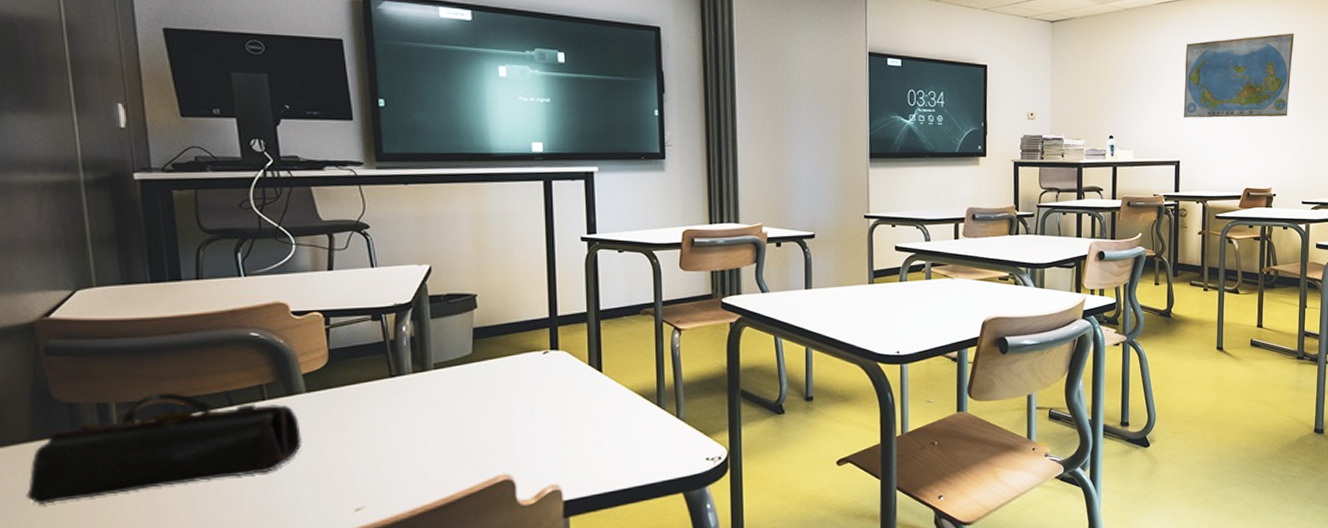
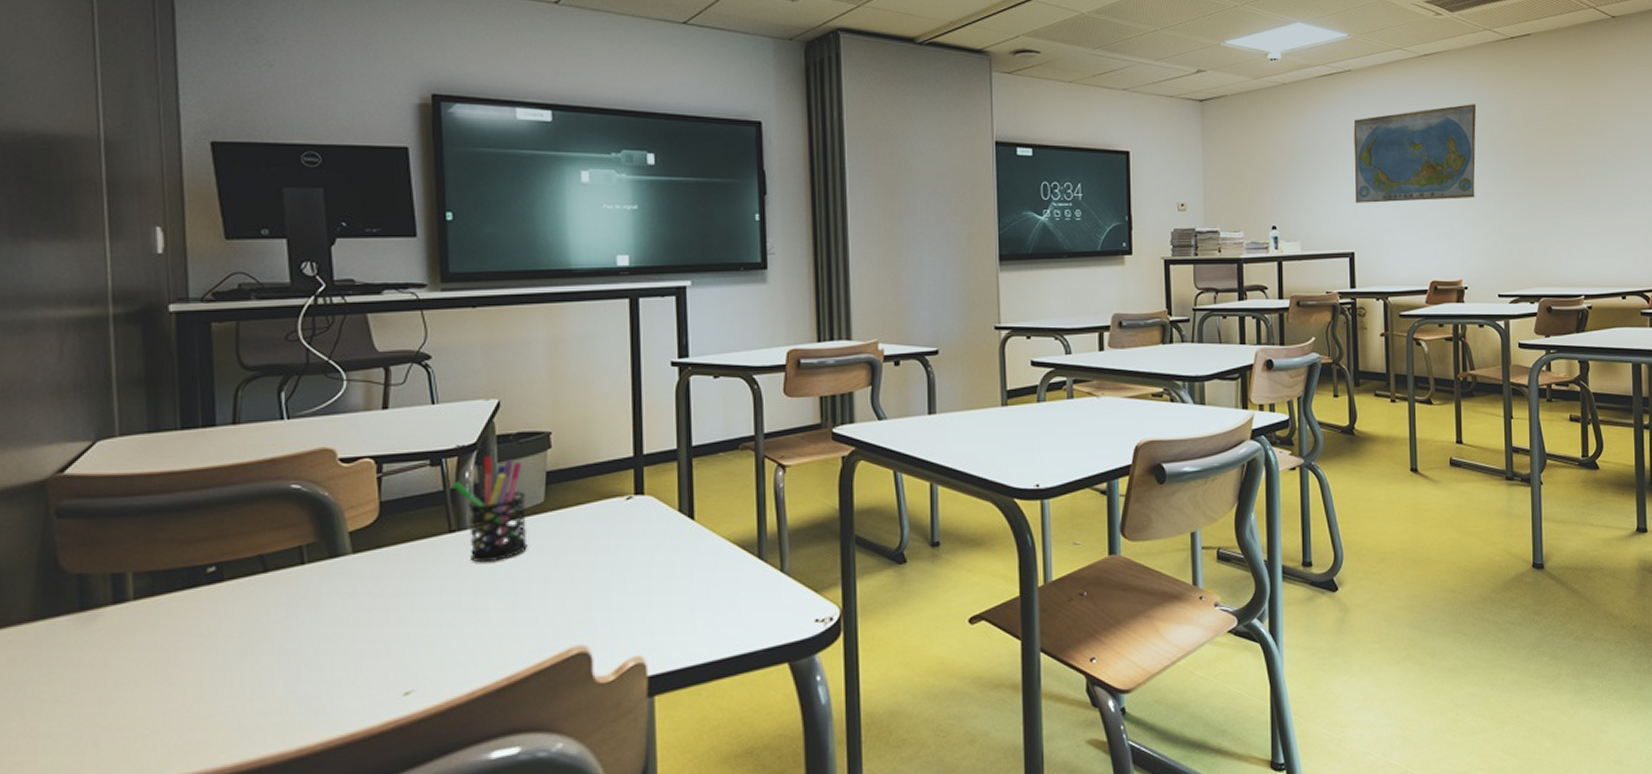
pencil case: present [26,392,303,504] -> none [23,558,346,697]
pen holder: none [391,313,458,403] -> present [452,456,527,563]

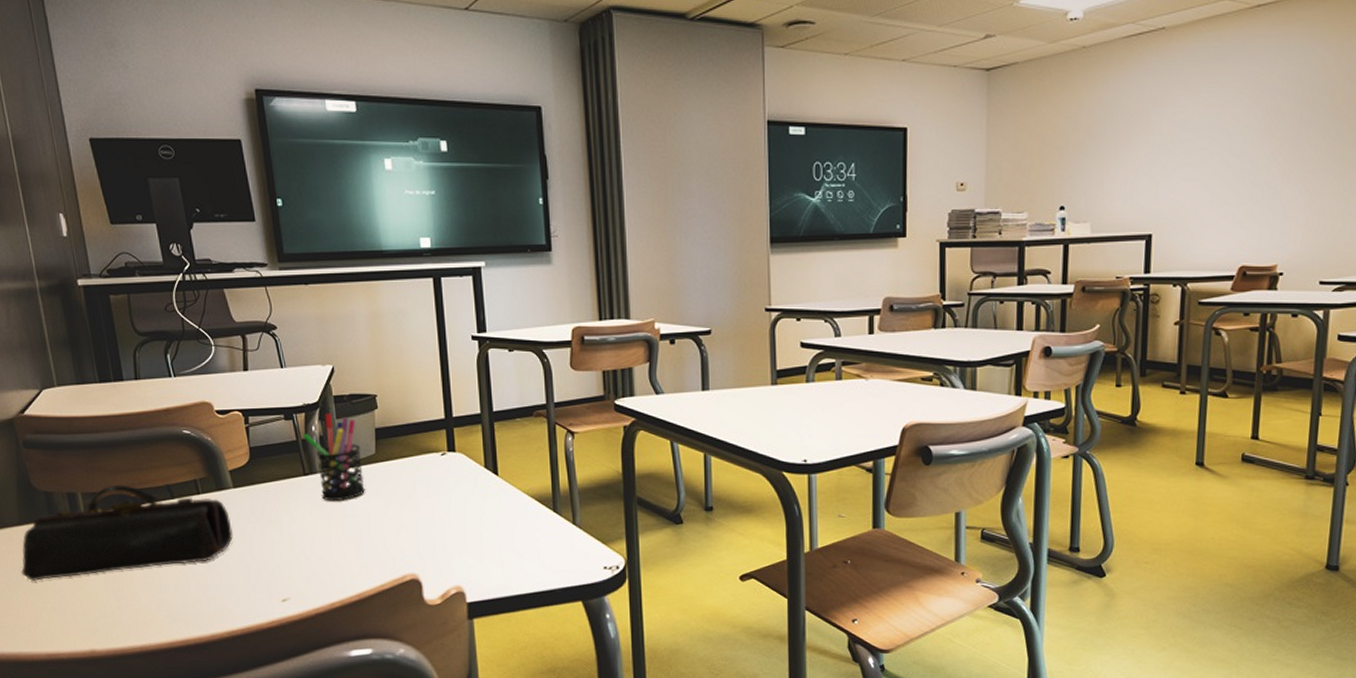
pencil case: none [23,558,346,697] -> present [21,485,234,581]
world map: present [1353,104,1477,203] -> none [1157,62,1318,180]

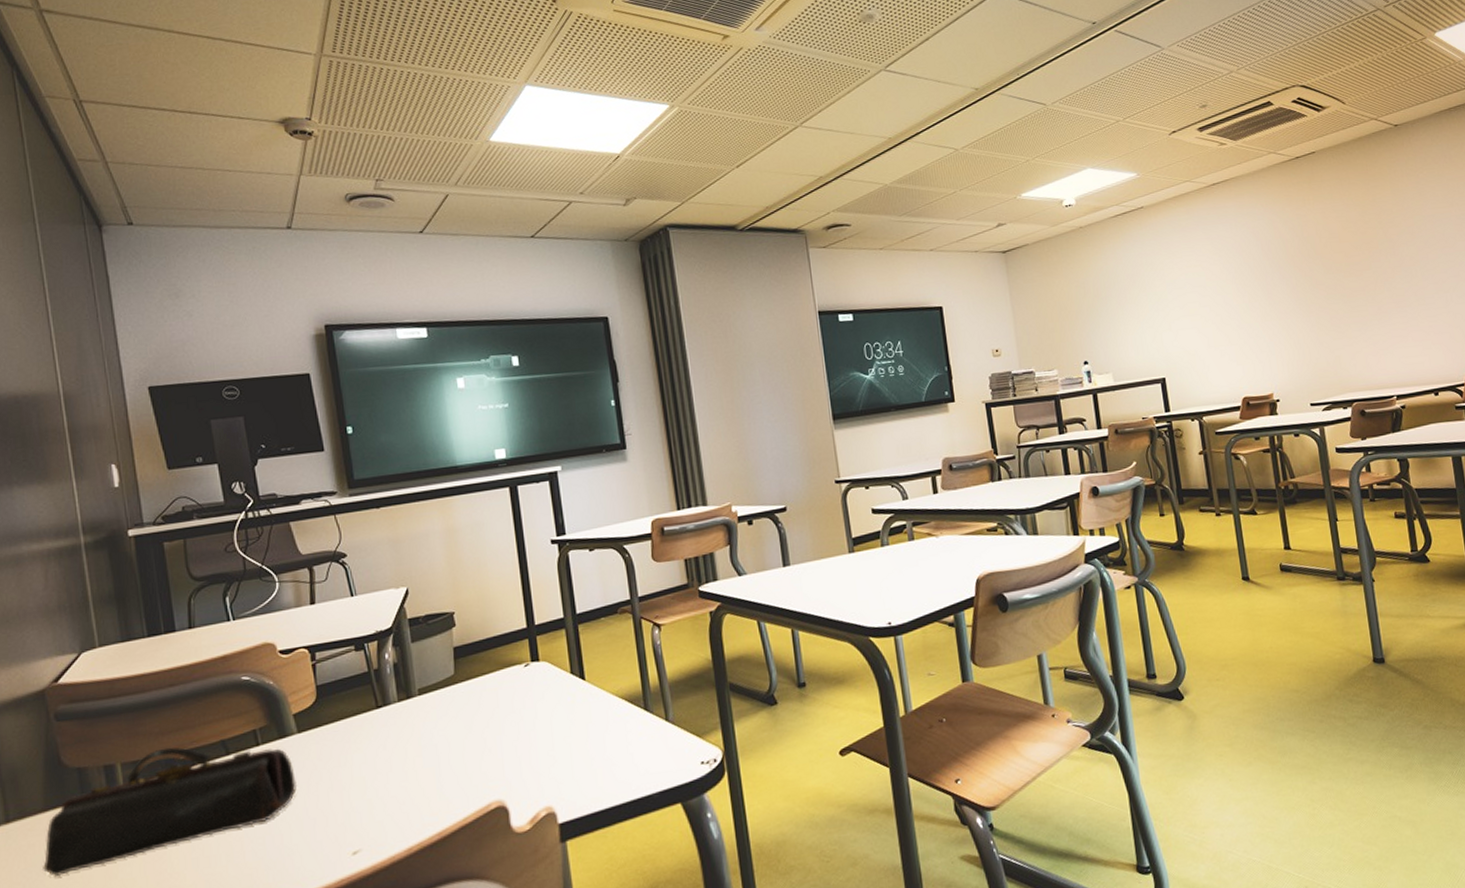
pen holder: present [302,413,365,502] -> none [374,637,444,733]

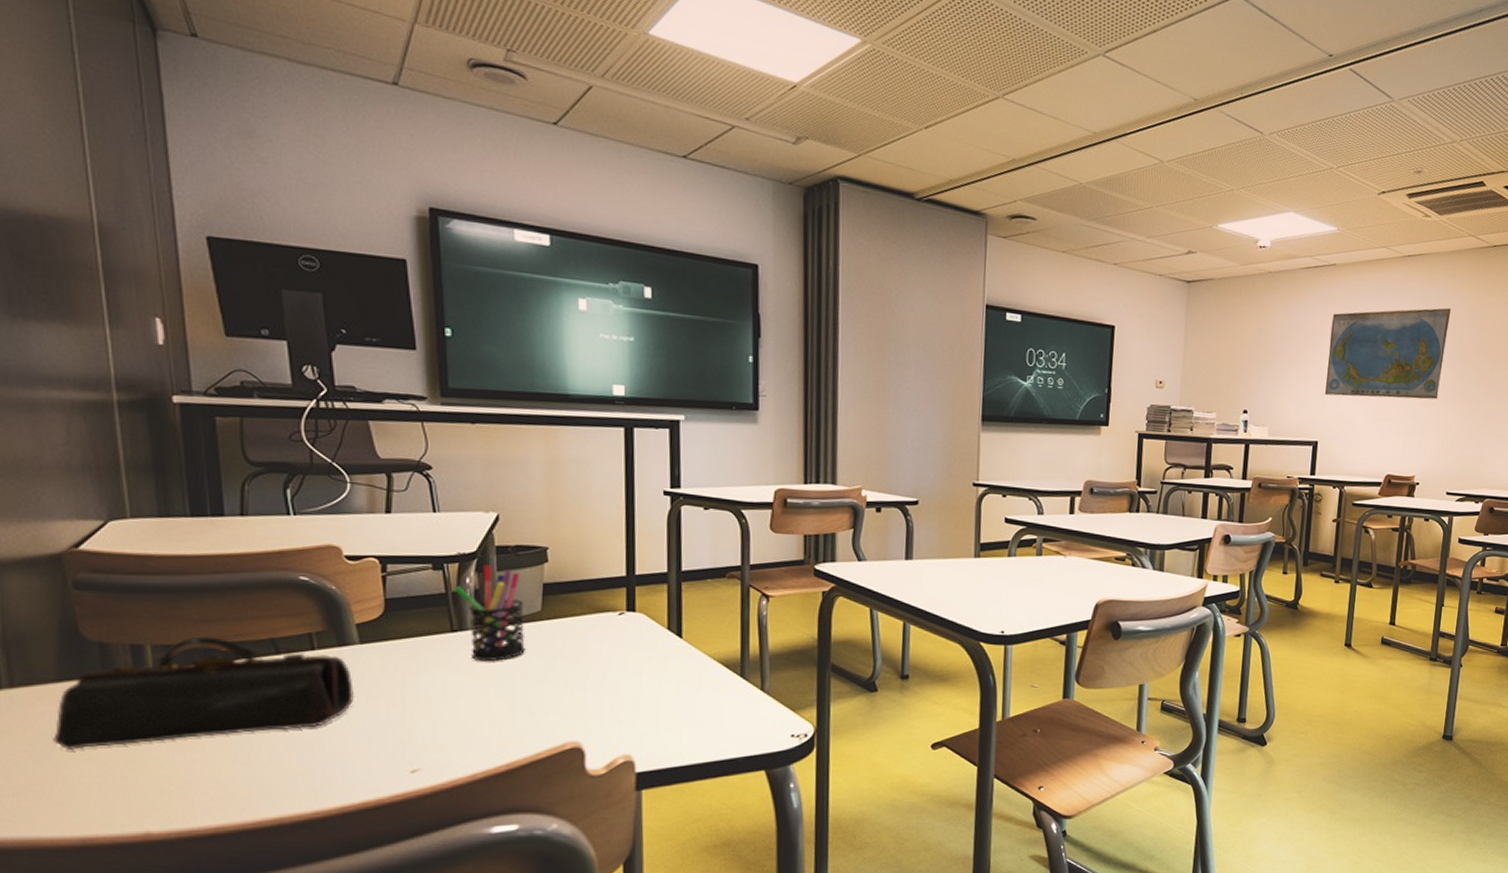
pen holder: none [374,637,444,733] -> present [453,564,525,662]
world map: none [1151,225,1277,331] -> present [1324,308,1452,400]

